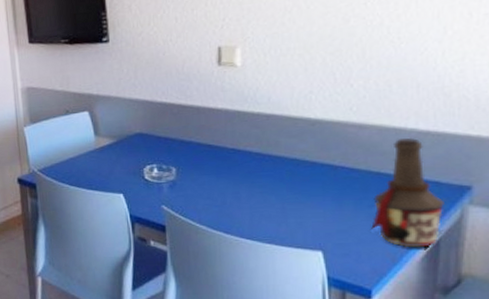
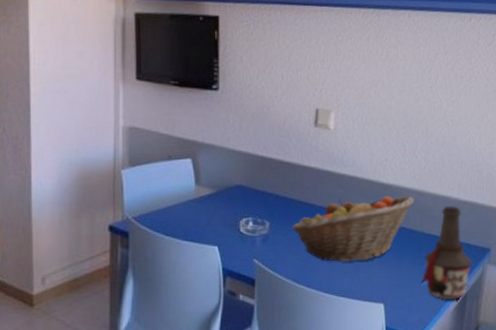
fruit basket: none [201,130,354,207] -> present [291,195,415,263]

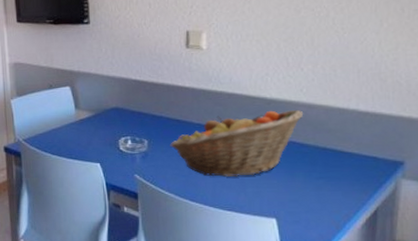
bottle: present [421,205,472,300] -> none [319,117,381,217]

